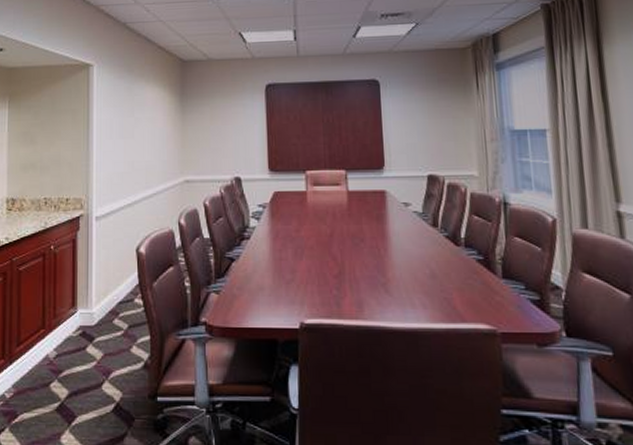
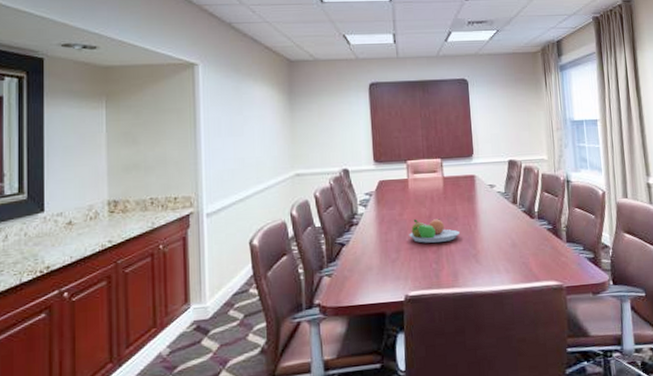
fruit bowl: none [306,237,366,265] -> present [409,219,460,243]

